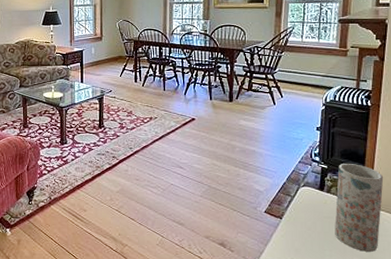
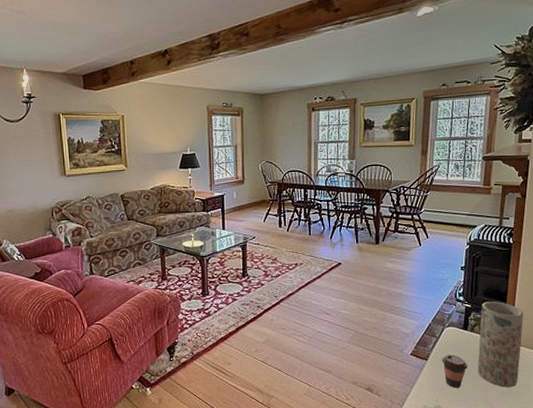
coffee cup: none [297,215,325,249] -> present [442,354,468,388]

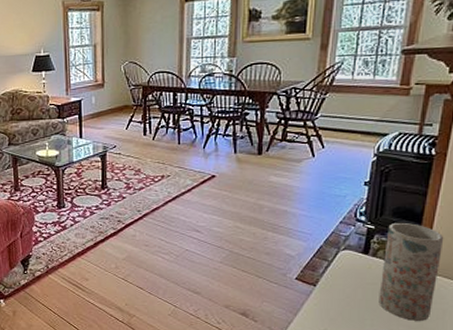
coffee cup: present [442,354,468,388] -> none [334,281,367,319]

